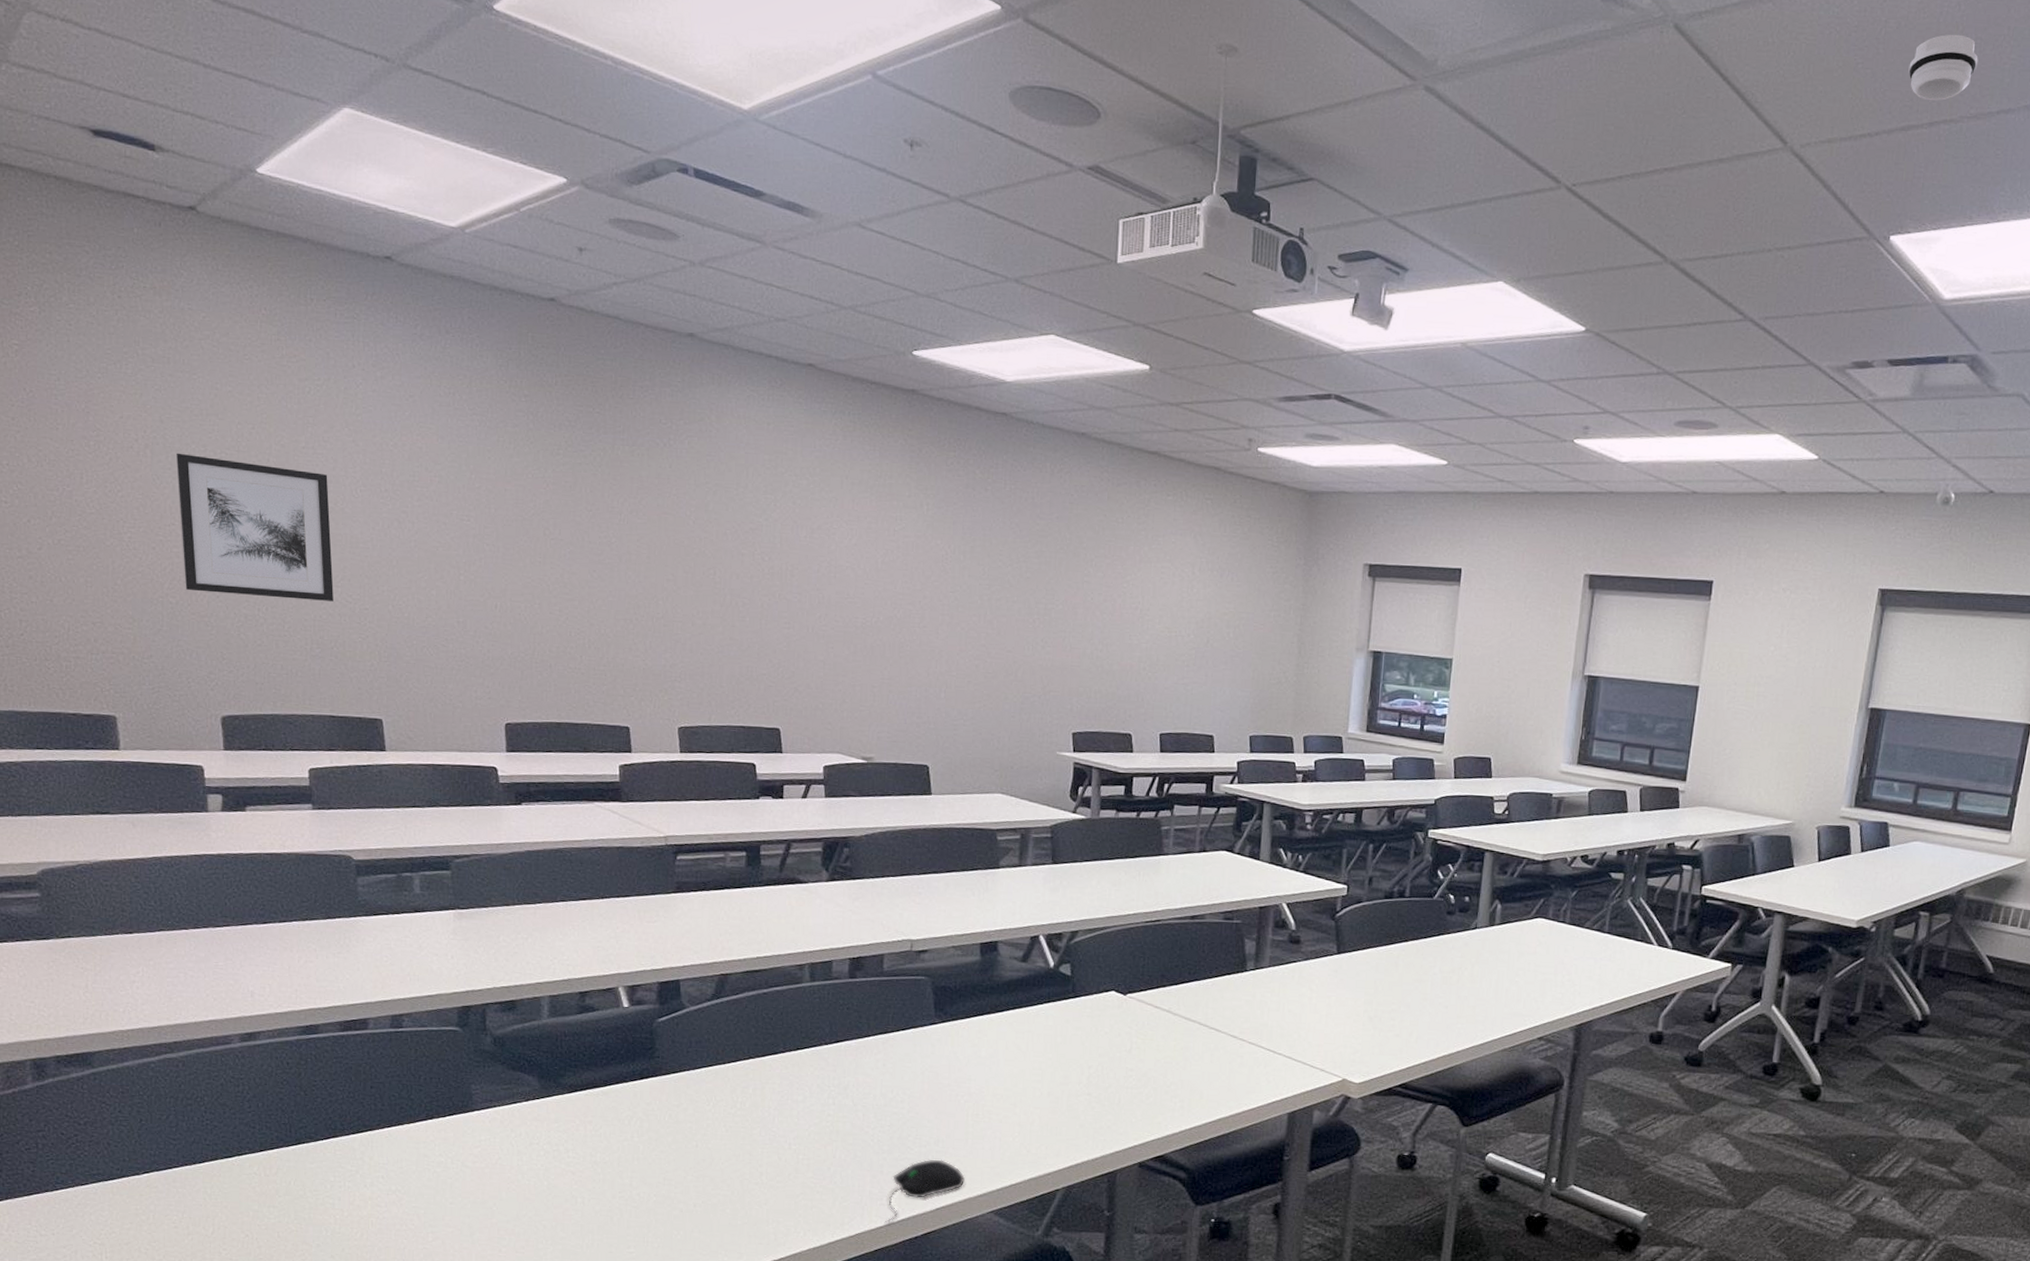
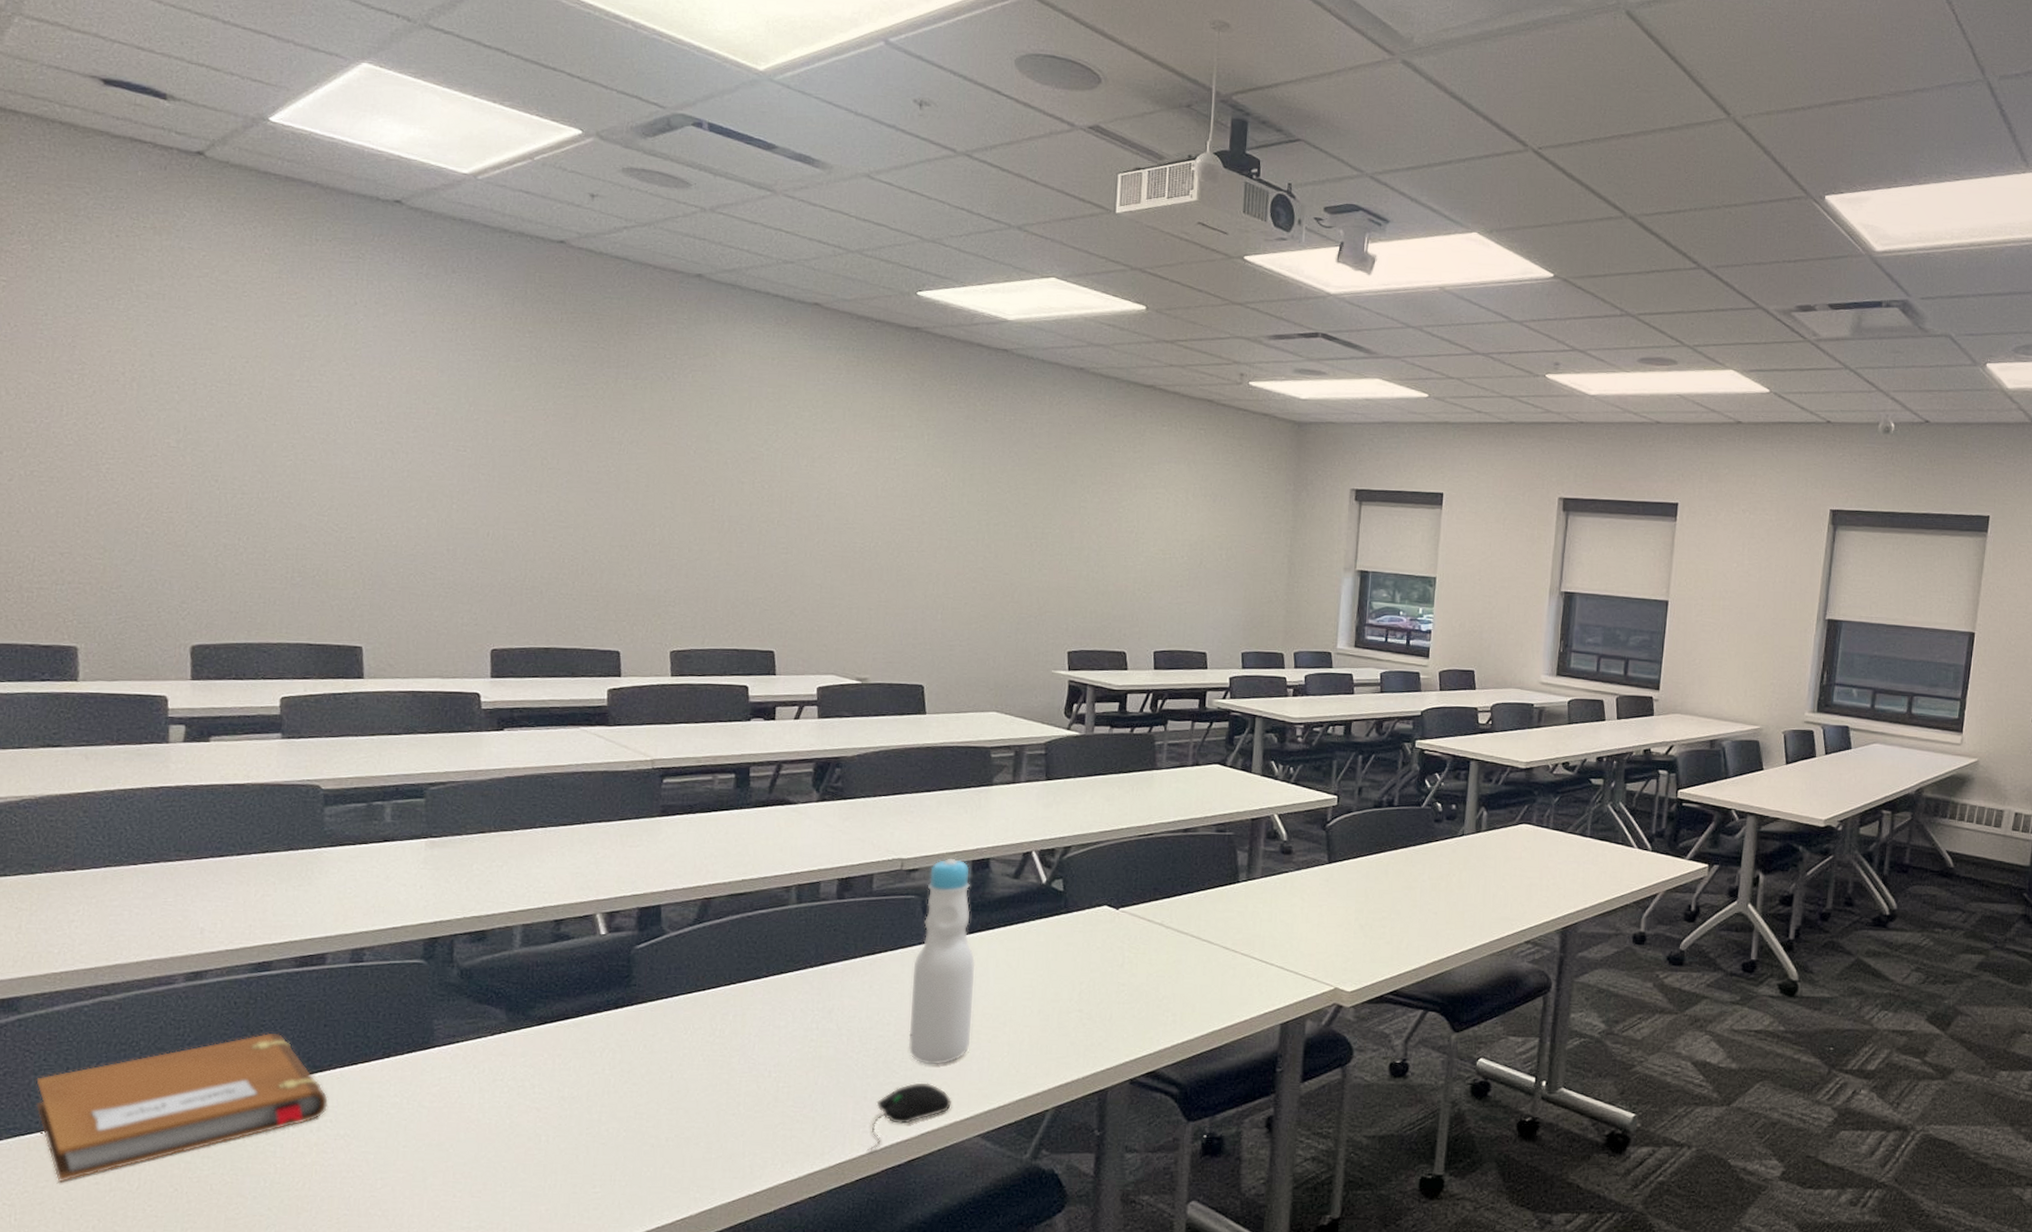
notebook: none [114,1092,379,1226] -> present [36,1032,328,1183]
wall art: present [175,453,334,601] -> none [162,386,322,530]
bottle: none [922,941,986,1143] -> present [908,859,976,1065]
smoke detector: present [1908,34,1978,101] -> none [1834,24,1895,81]

